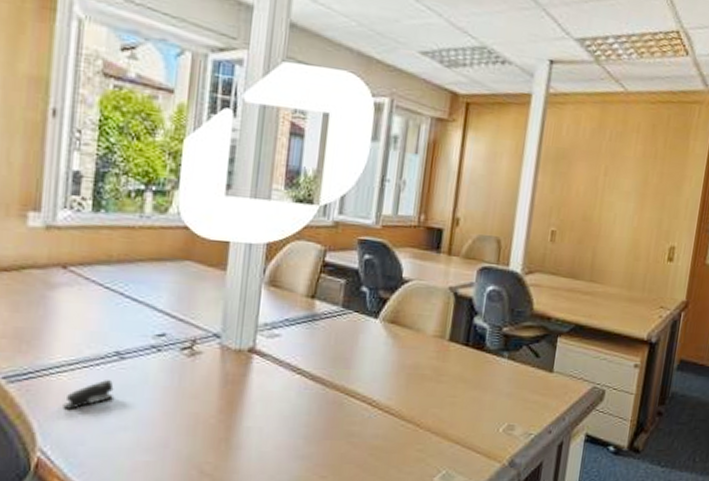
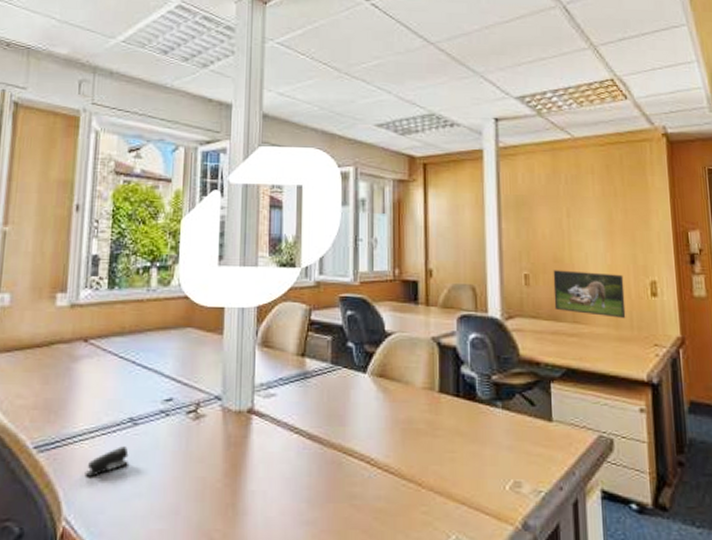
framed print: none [575,228,646,280] -> present [553,270,626,318]

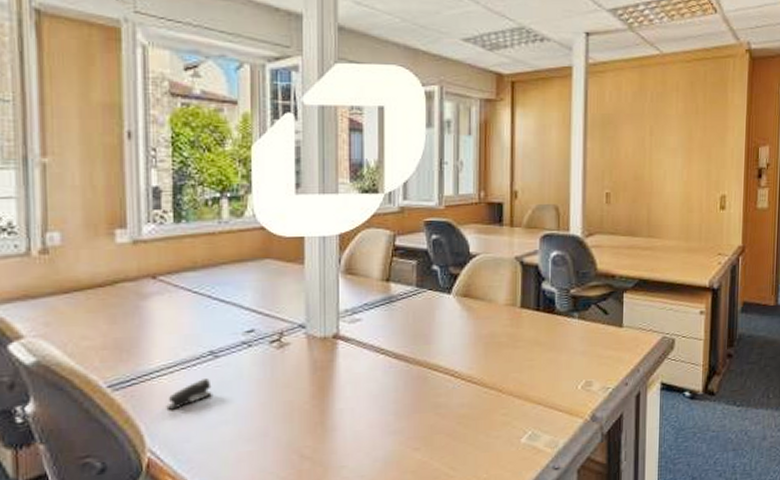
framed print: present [553,270,626,318] -> none [632,188,697,231]

